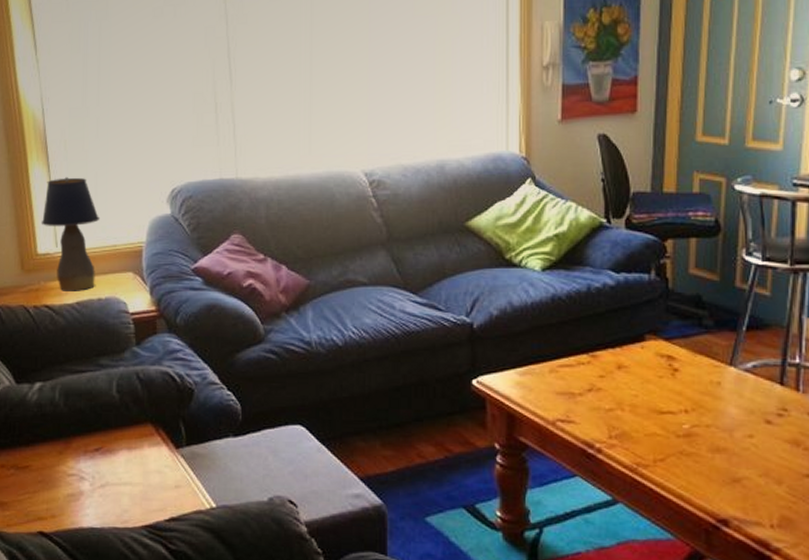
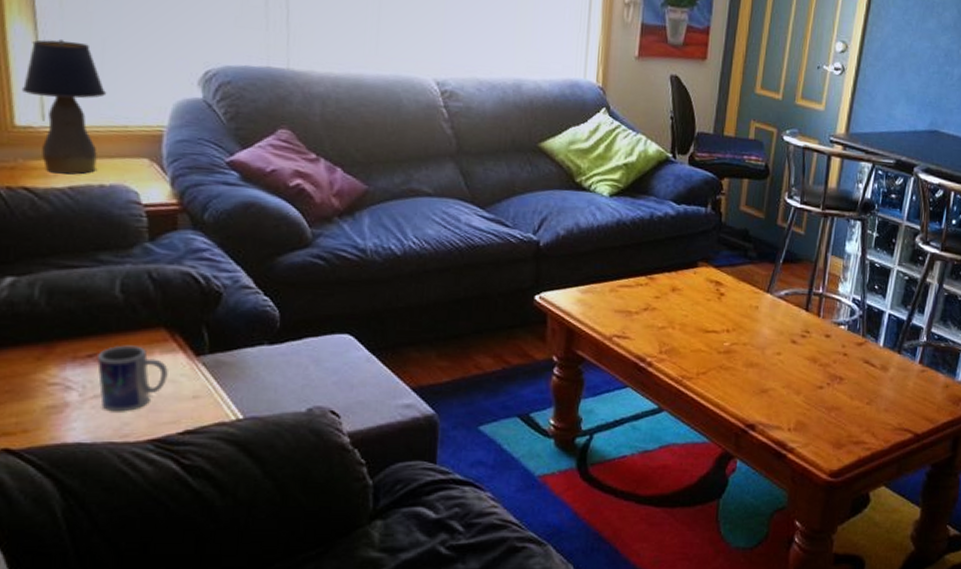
mug: none [101,439,155,499] -> present [96,345,168,411]

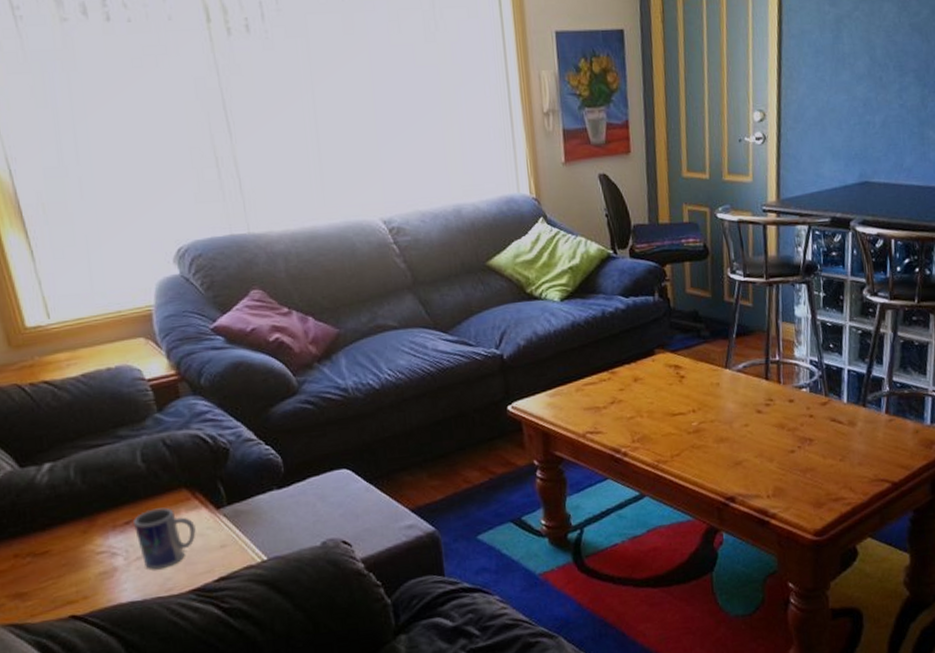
table lamp: present [21,39,107,175] -> none [25,242,101,365]

